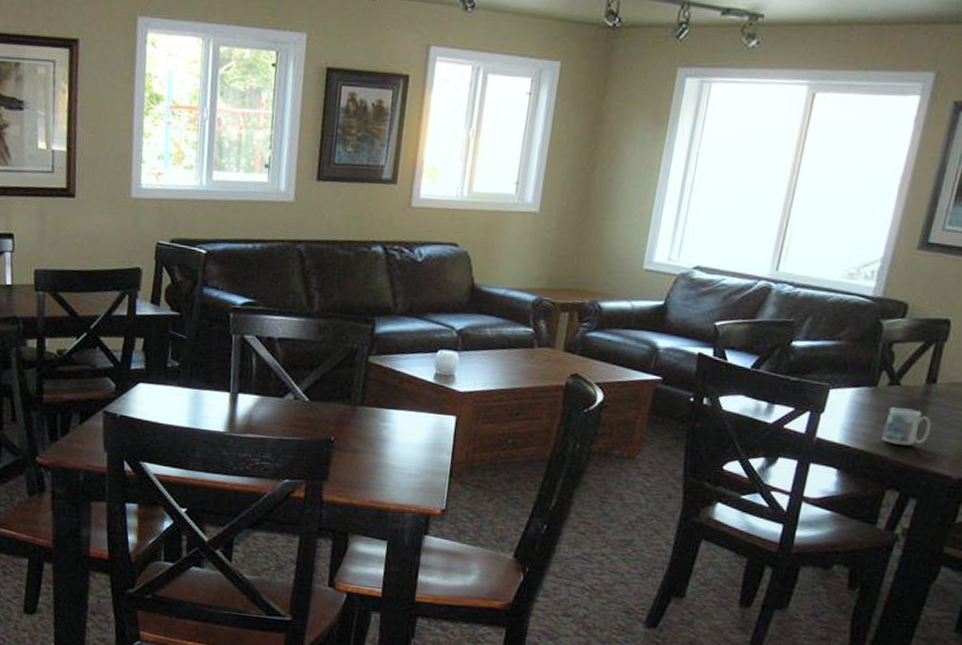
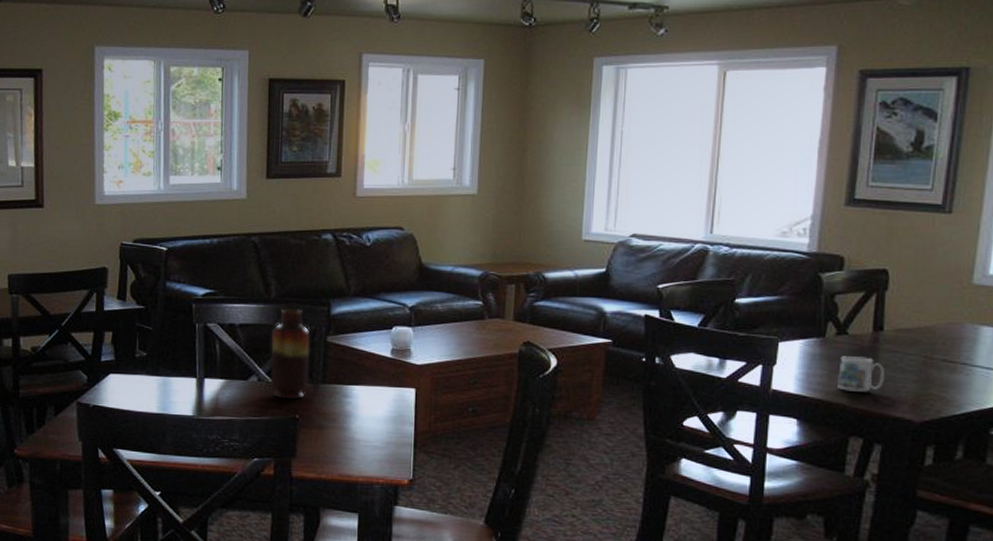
vase: none [306,324,351,421] -> present [269,309,310,400]

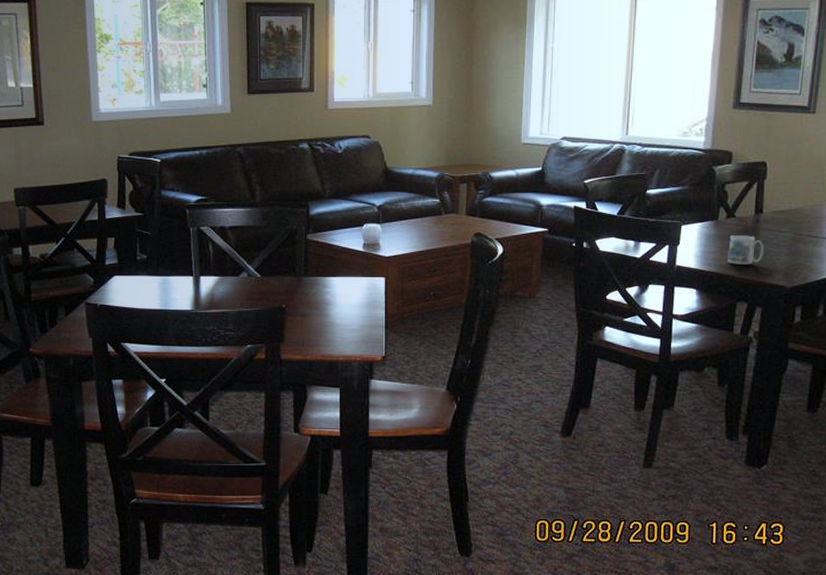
vase: present [269,309,310,400] -> none [258,211,292,292]

